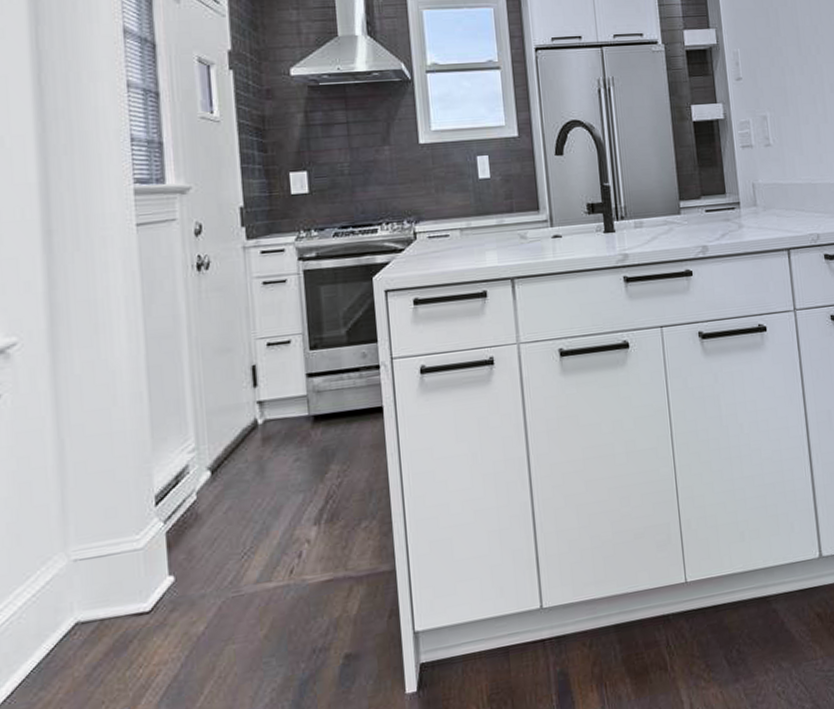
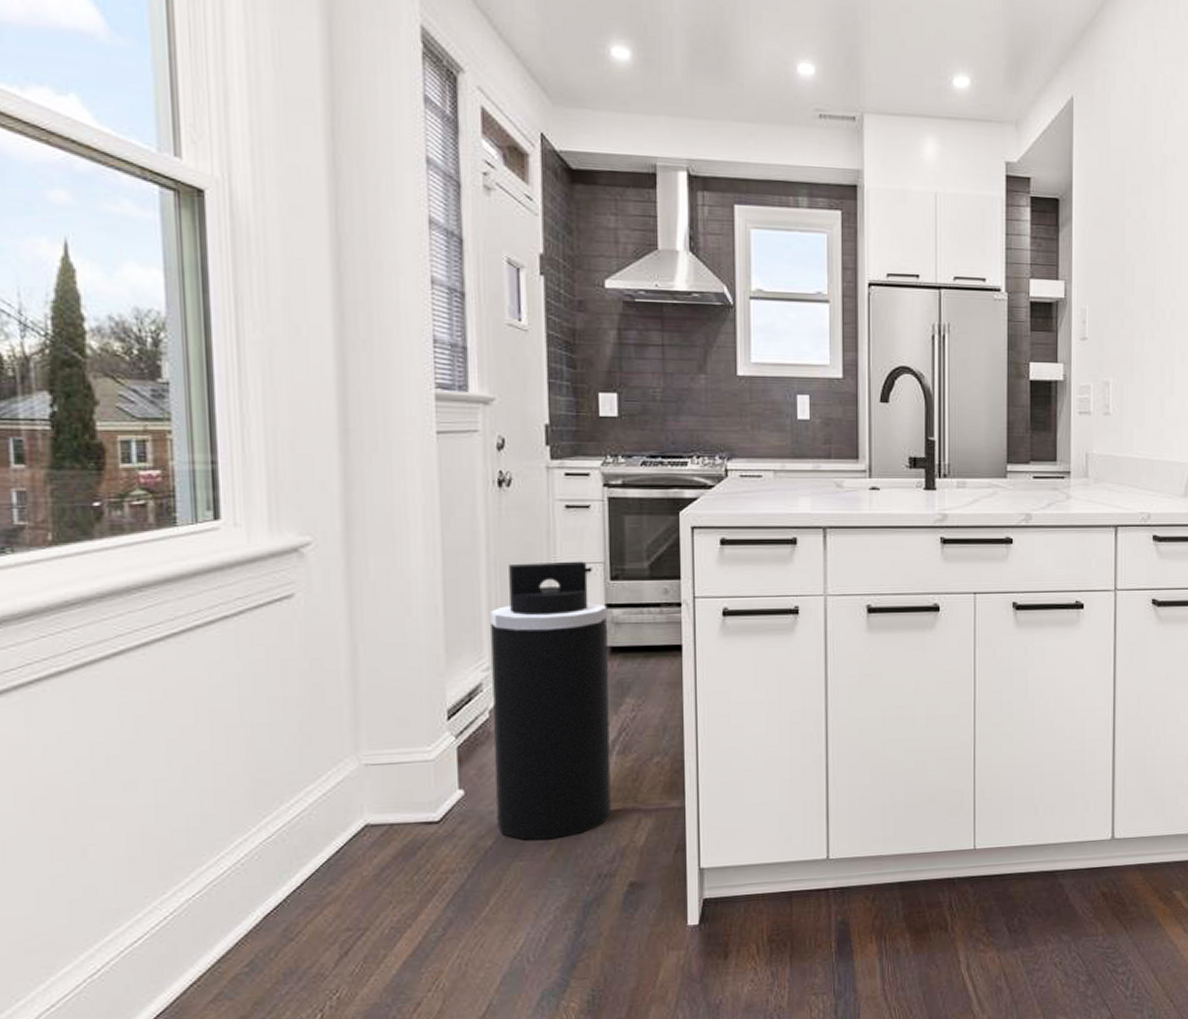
trash can: none [194,334,323,622] -> present [490,561,611,840]

